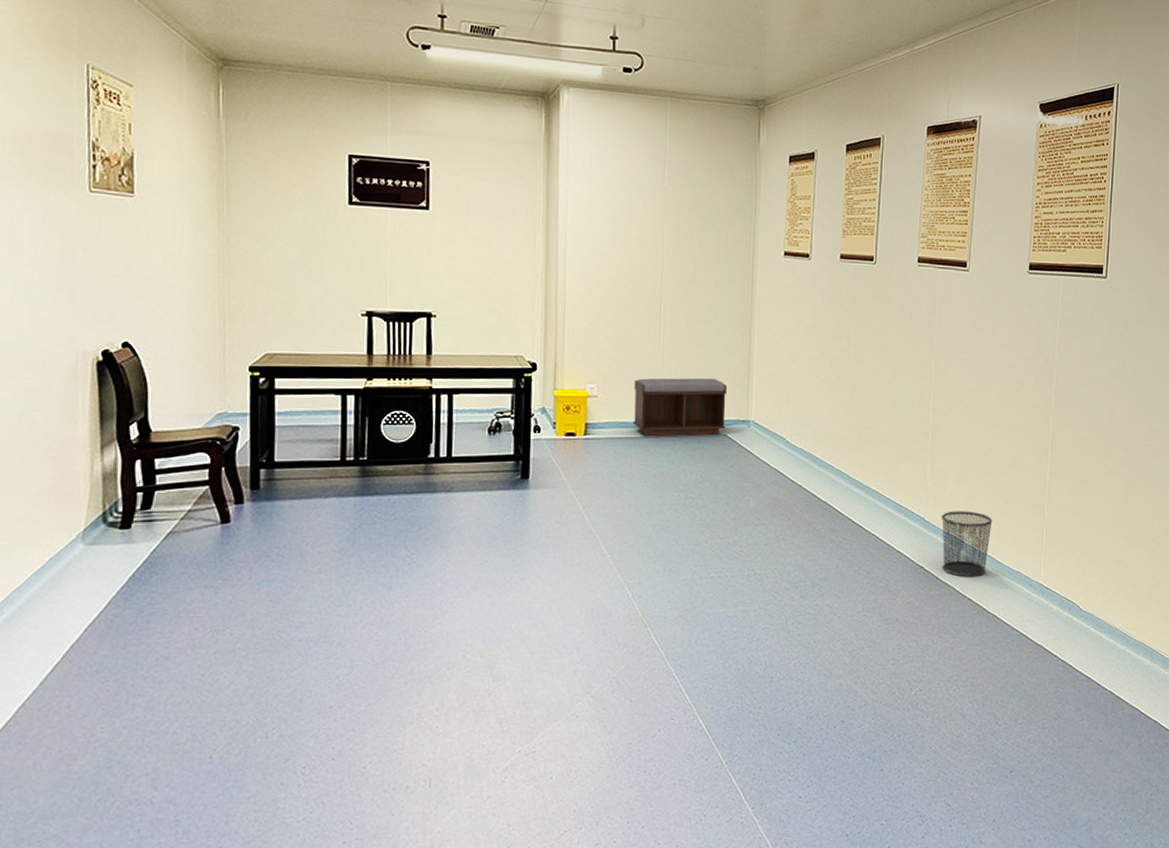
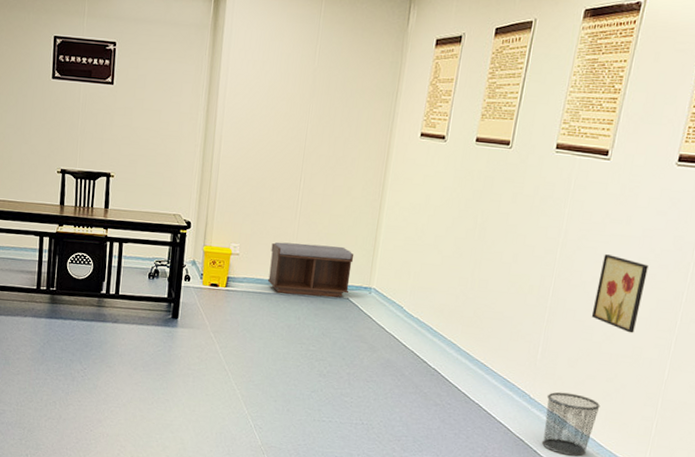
wall art: none [972,365,1017,442] -> present [591,254,649,333]

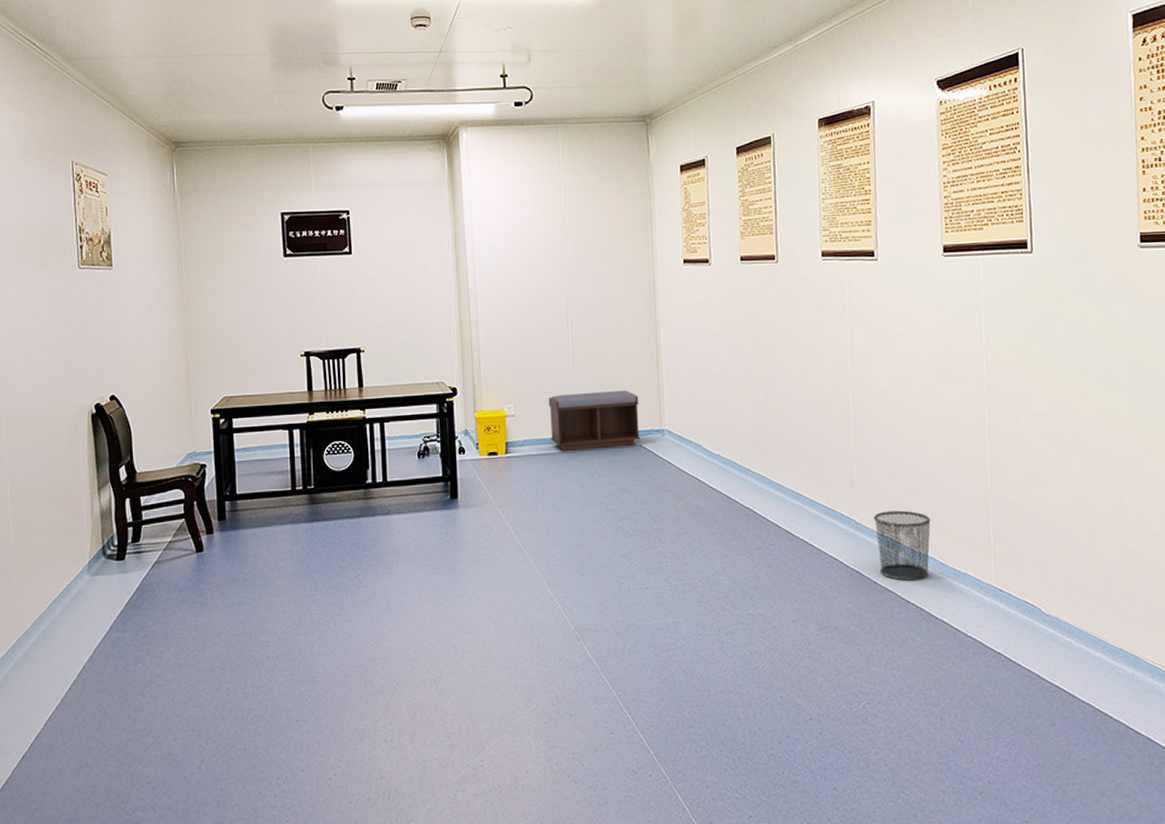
wall art: present [591,254,649,333] -> none [895,356,945,435]

